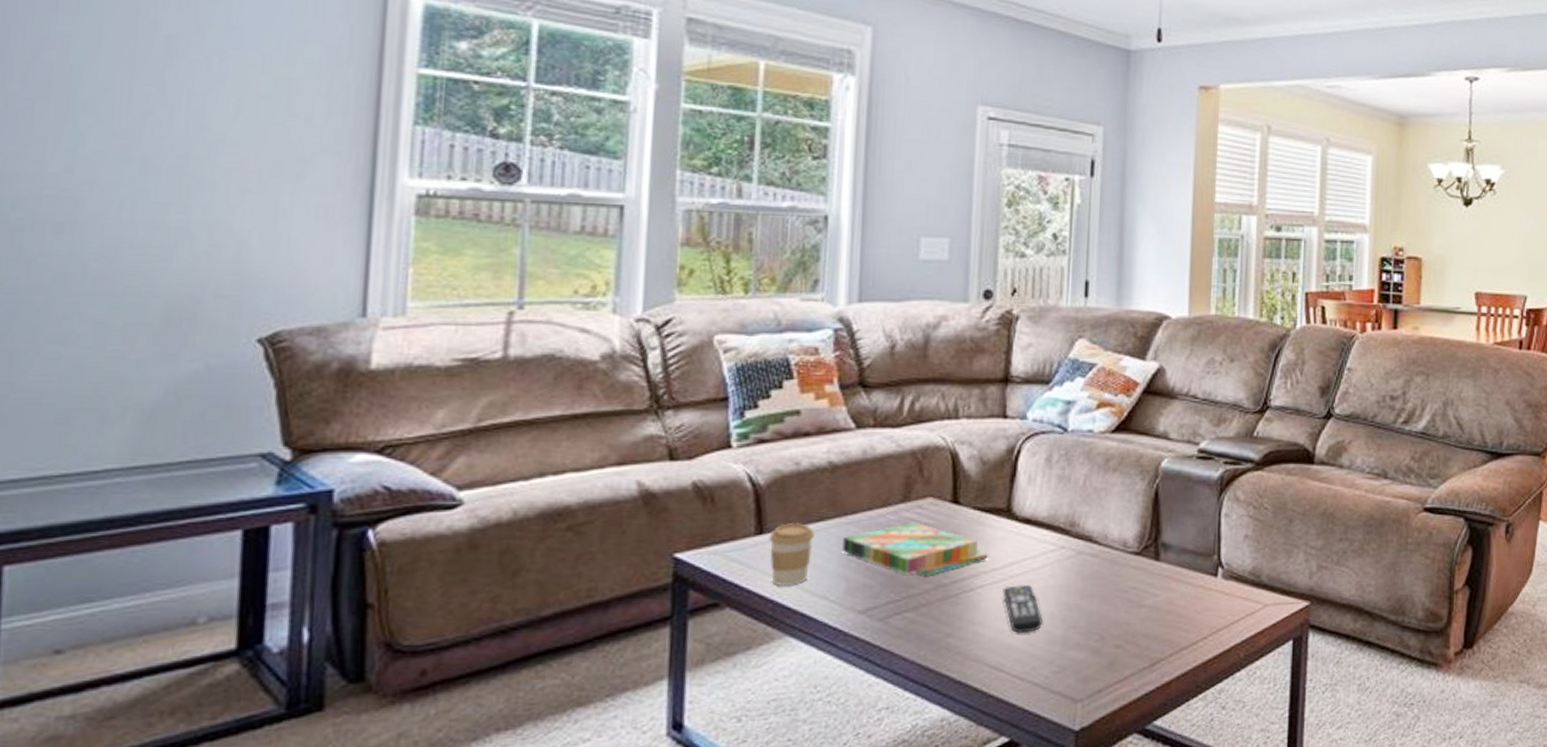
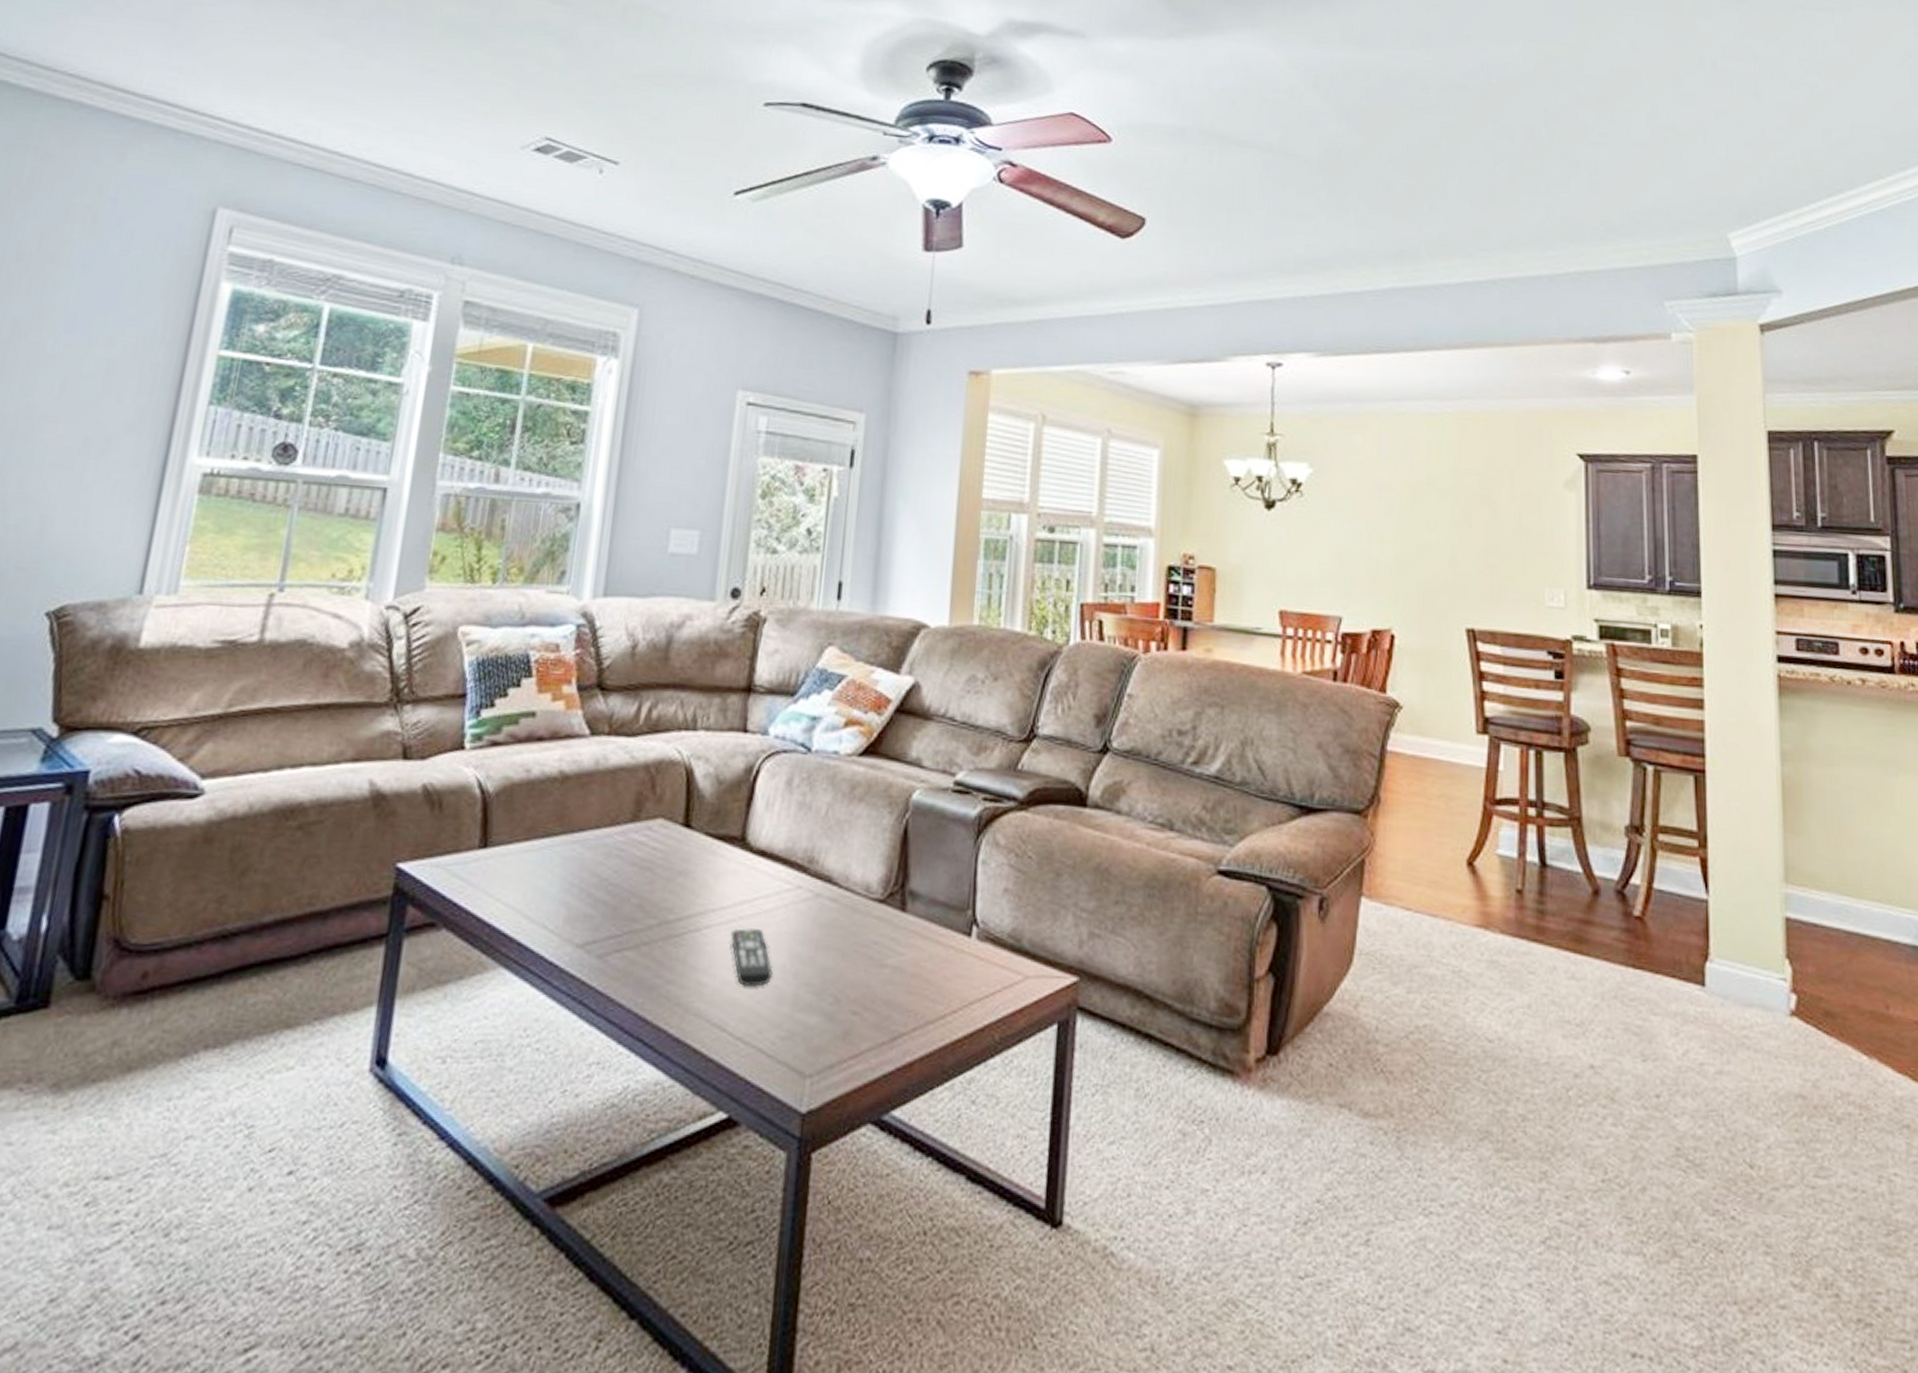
coffee cup: present [769,523,815,586] -> none [491,837,540,909]
board game: present [841,522,988,575] -> none [565,845,718,909]

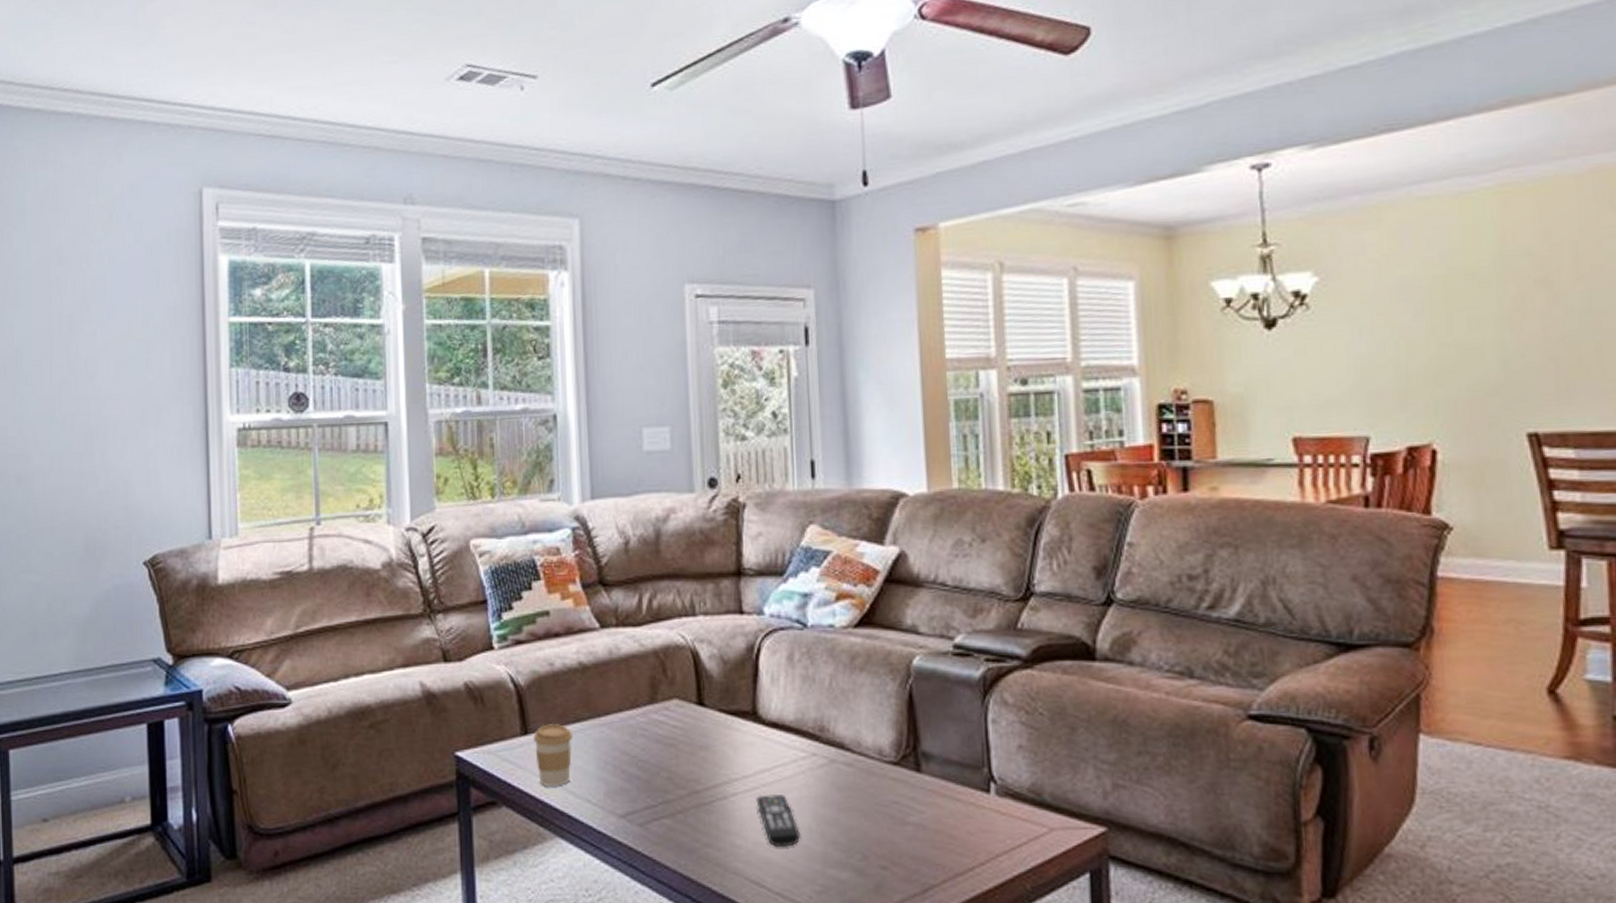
coffee cup: none [491,837,540,909] -> present [533,724,574,786]

